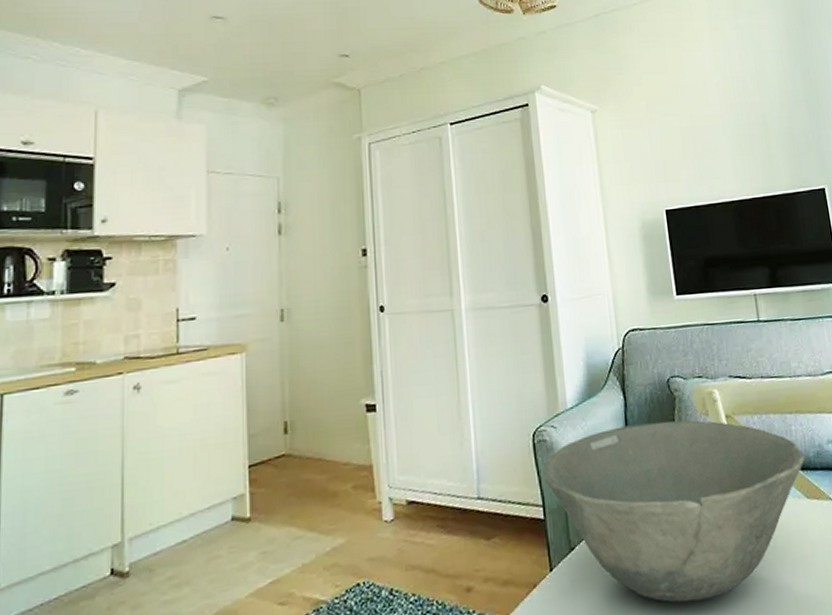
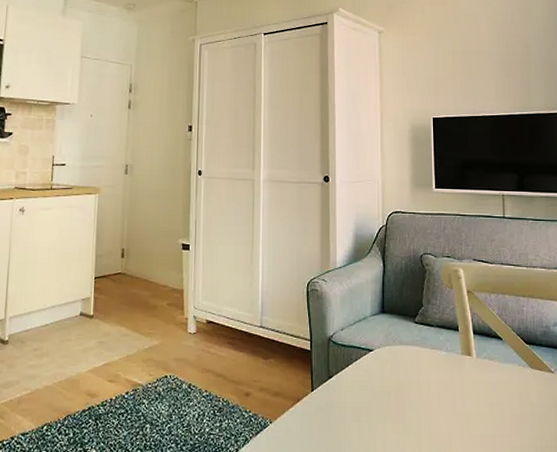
bowl: present [543,420,805,603] -> none [313,288,533,434]

